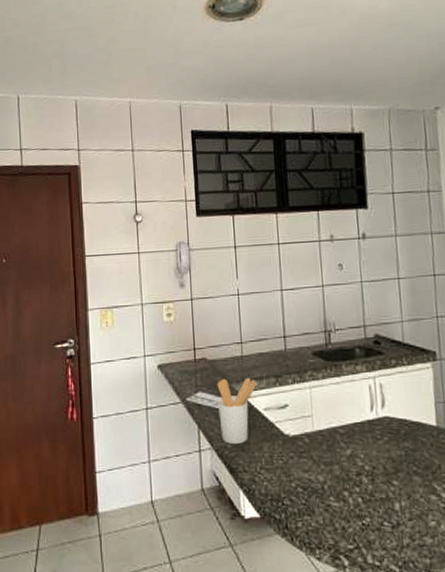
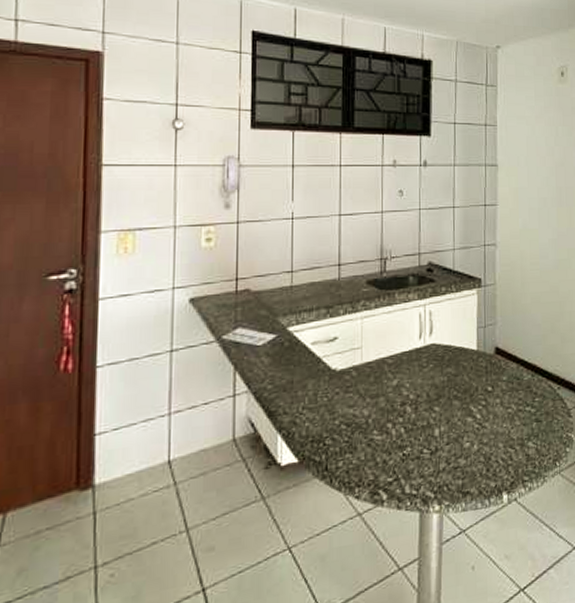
utensil holder: present [217,377,257,445] -> none [260,309,306,385]

